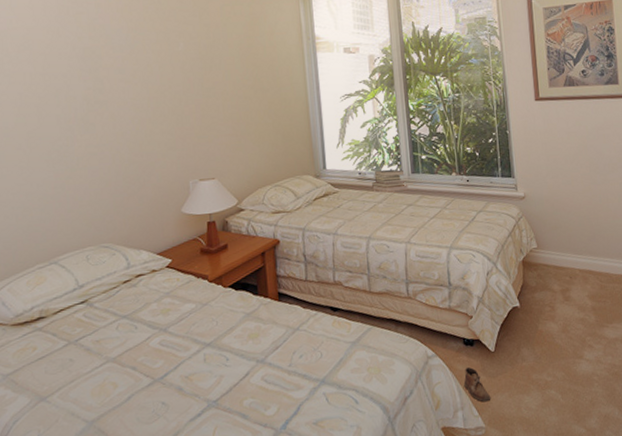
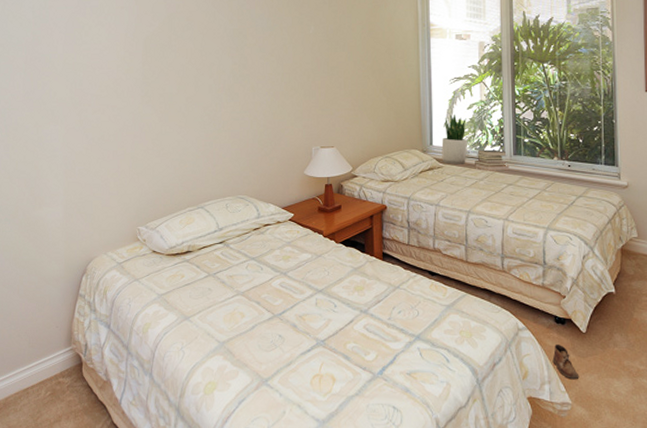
planter: none [335,133,364,189] -> present [441,114,468,165]

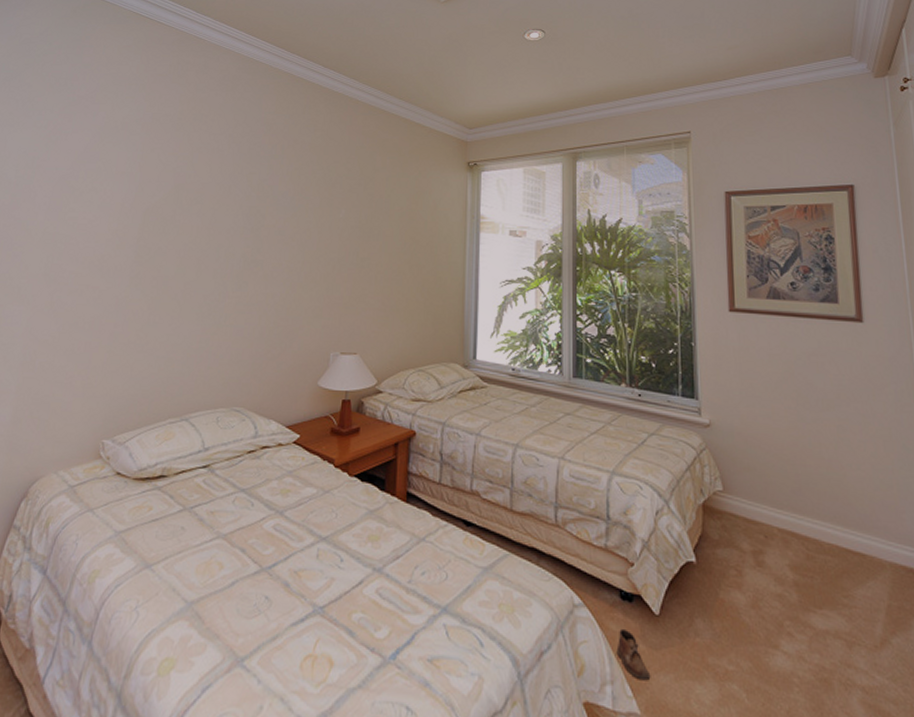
planter: present [441,114,468,165] -> none [486,323,519,385]
books: present [474,149,510,171] -> none [525,368,568,397]

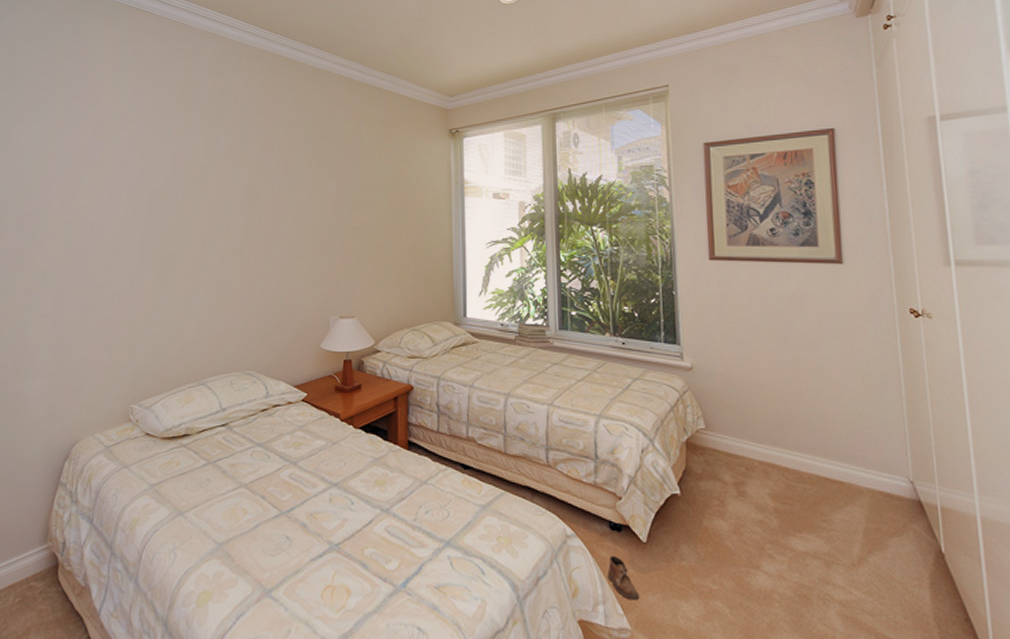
books: none [525,368,568,397] -> present [513,323,555,348]

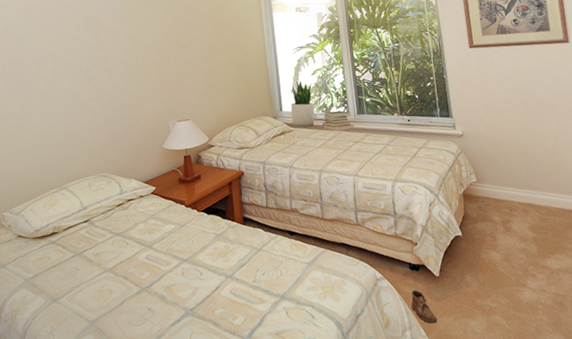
planter: none [476,282,507,340] -> present [290,80,315,128]

